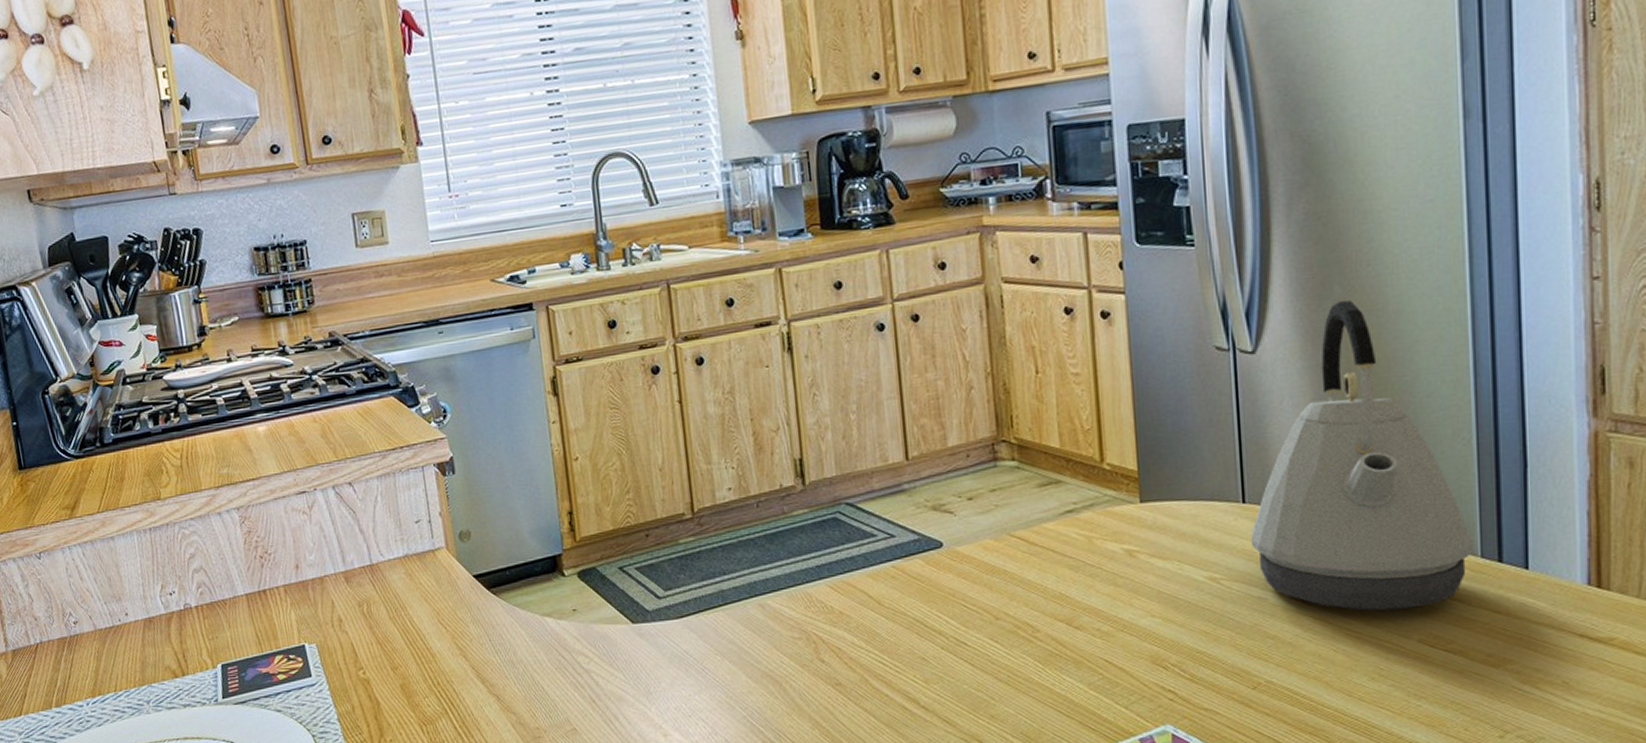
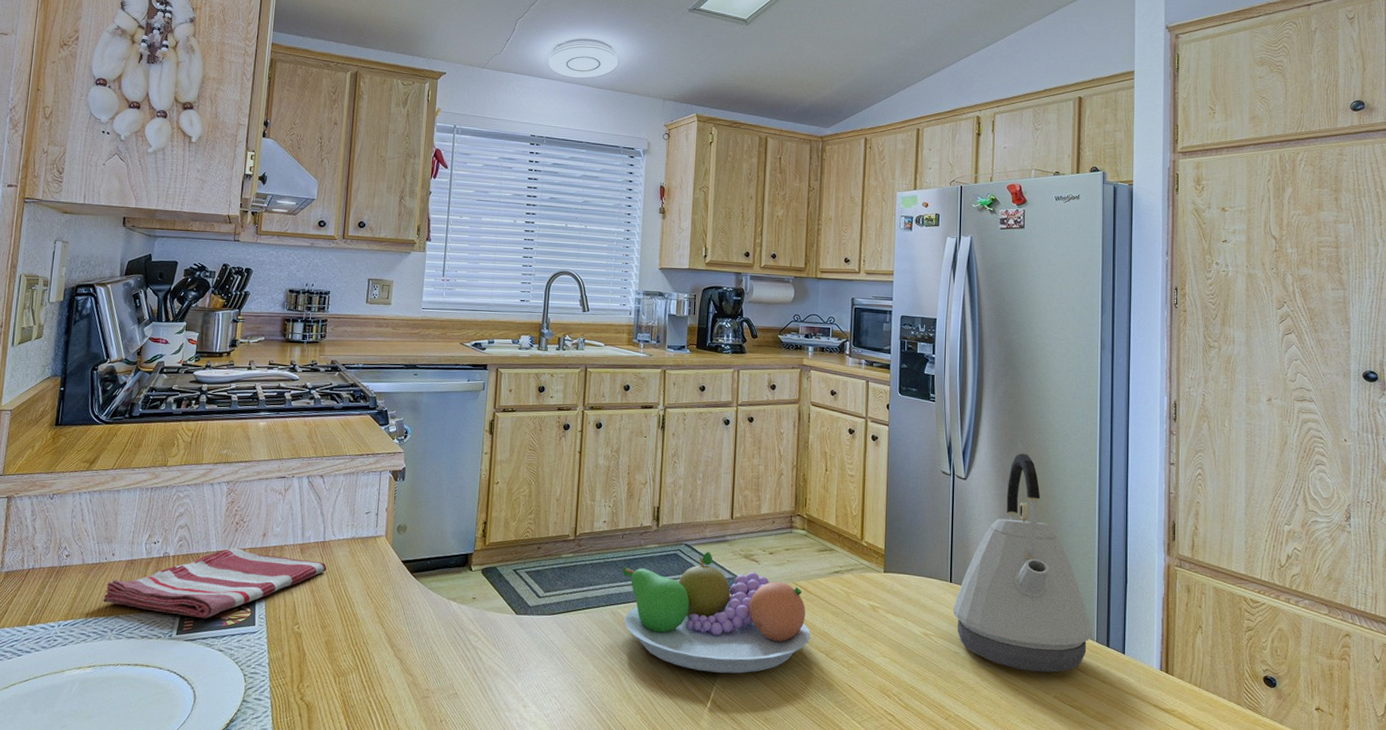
dish towel: none [128,587,383,676] -> present [103,548,327,619]
fruit bowl: none [764,508,1043,666] -> present [622,551,811,674]

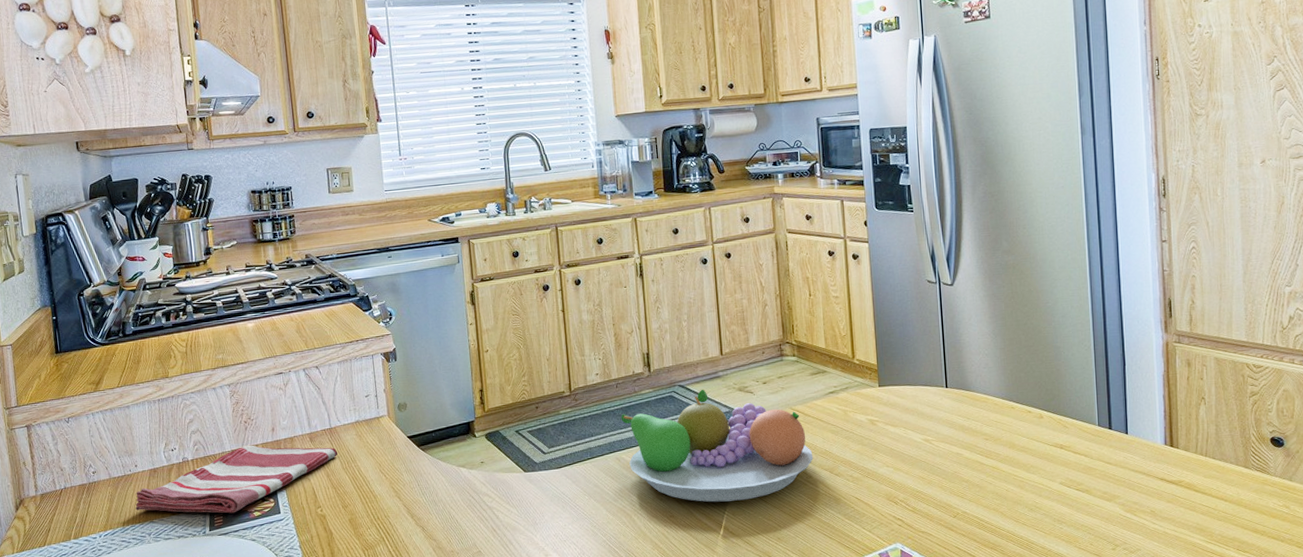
kettle: present [954,454,1092,673] -> none [952,251,1093,463]

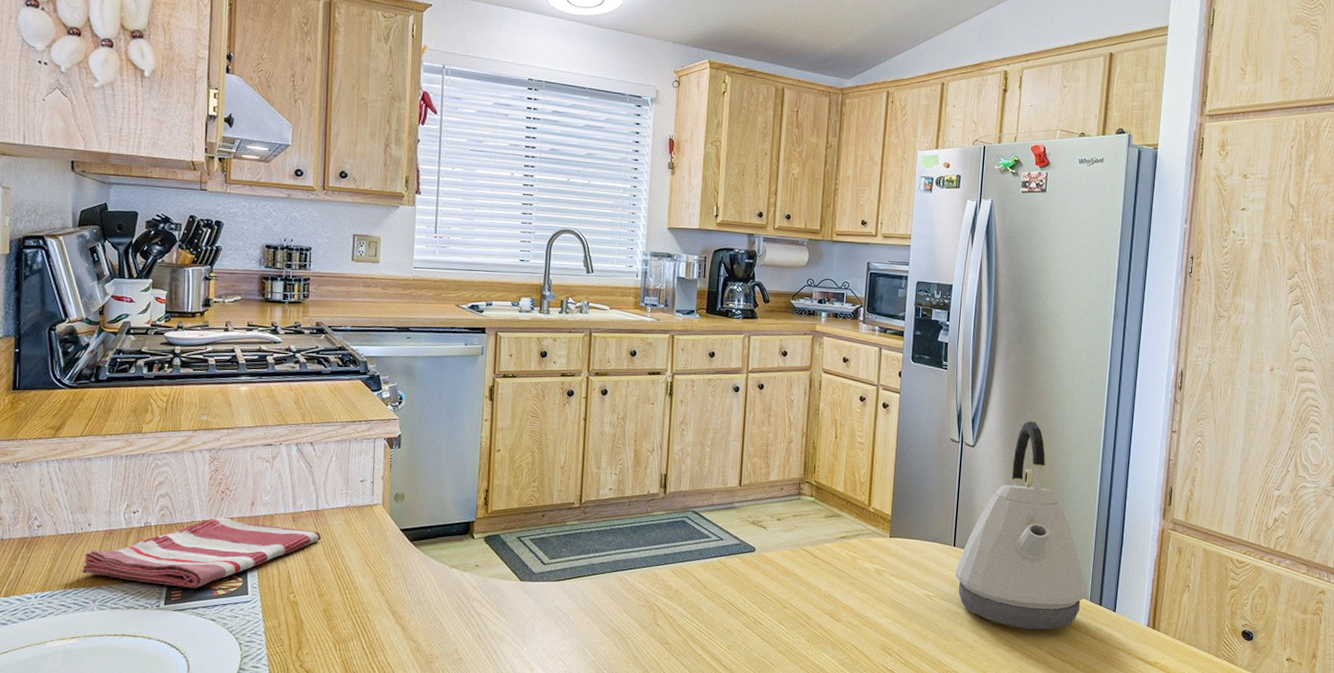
fruit bowl: present [621,389,814,502] -> none [629,518,816,635]
kettle: none [952,251,1093,463] -> present [956,421,1086,631]

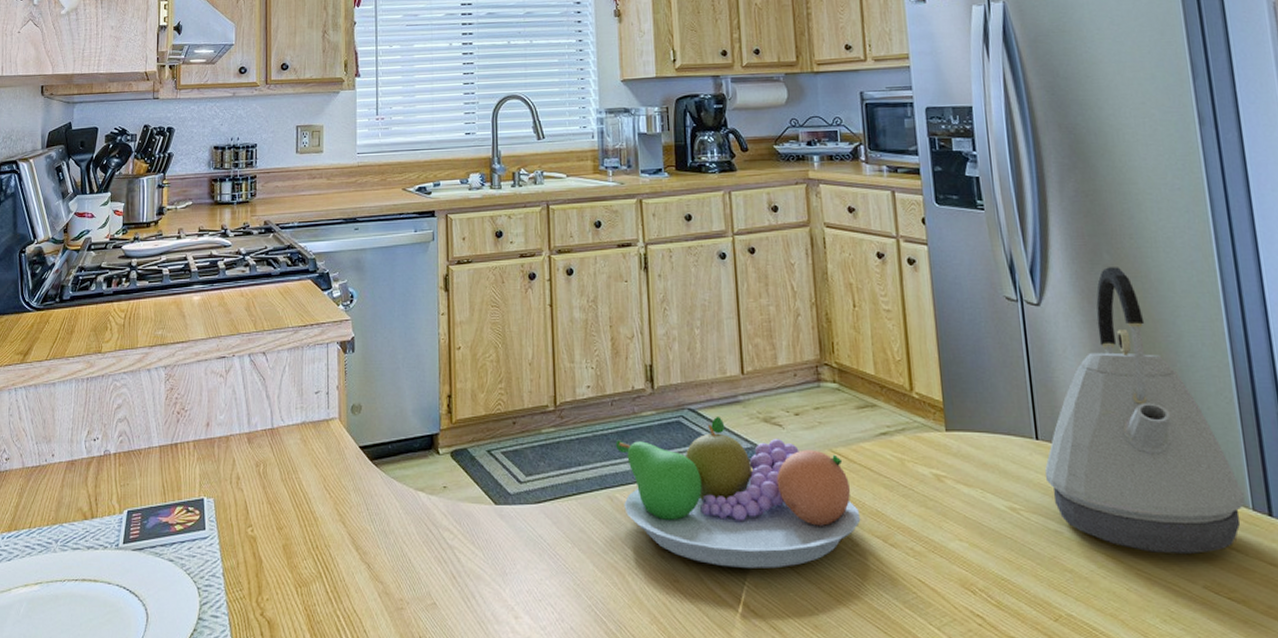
dish towel: present [82,517,322,589] -> none [45,441,278,524]
fruit bowl: none [629,518,816,635] -> present [615,416,861,569]

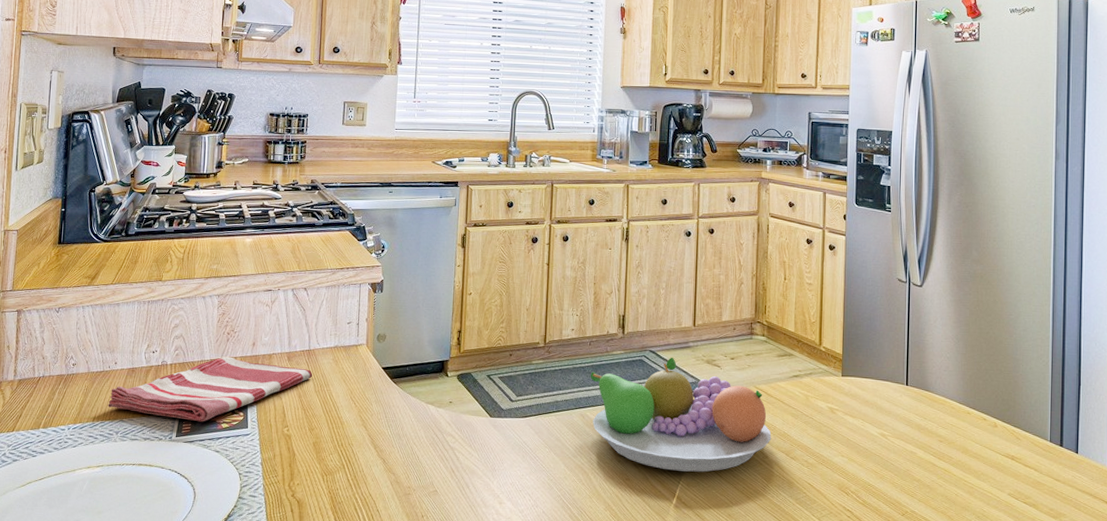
dish towel: none [45,441,278,524] -> present [108,356,313,422]
kettle: present [1045,267,1245,555] -> none [910,261,1045,472]

